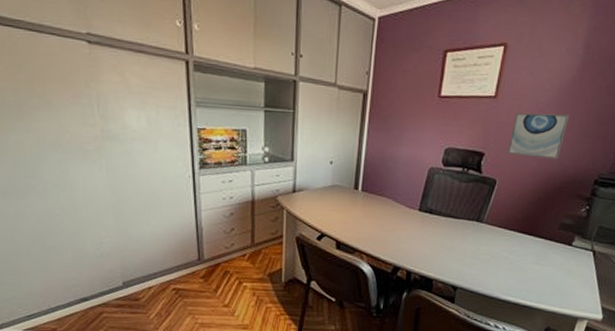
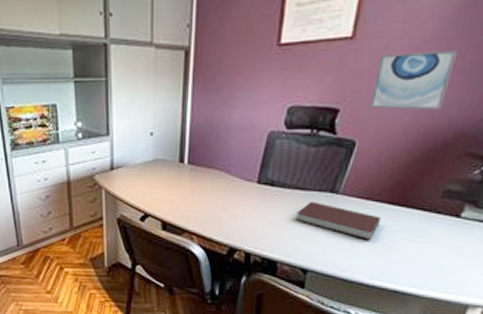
notebook: none [448,228,515,262] -> present [295,201,381,240]

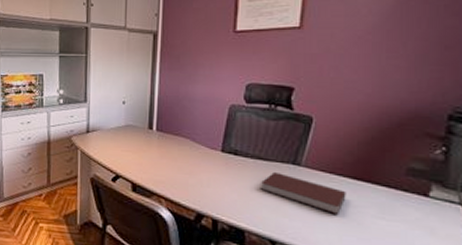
wall art: present [370,50,457,110] -> none [323,40,398,92]

